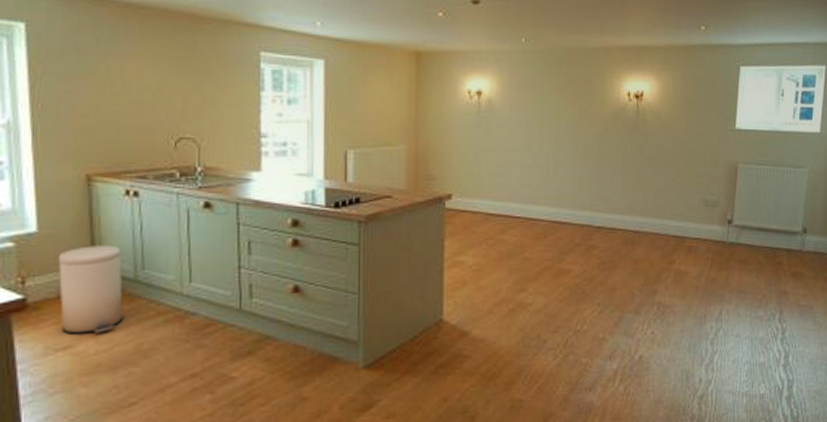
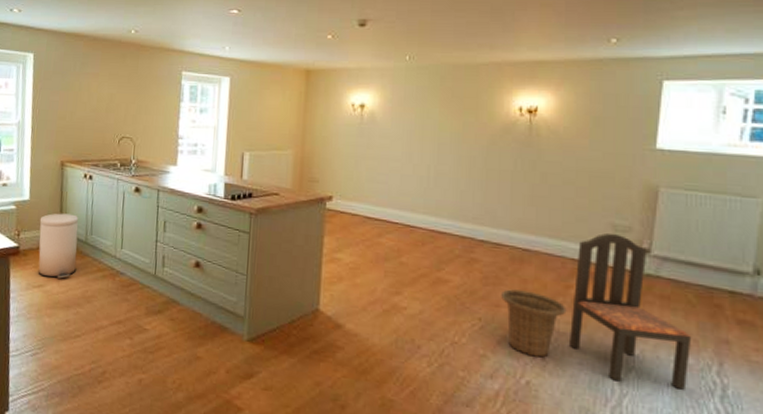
basket: none [617,271,670,332] -> present [501,289,567,358]
dining chair: none [672,208,762,342] -> present [568,232,692,390]

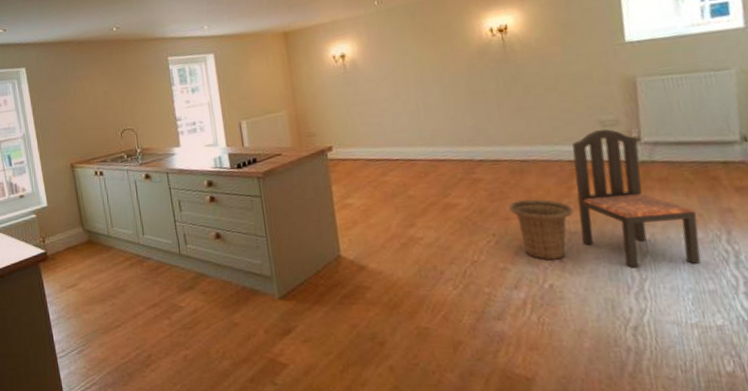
pedal bin: present [38,213,79,279] -> none [61,211,104,276]

